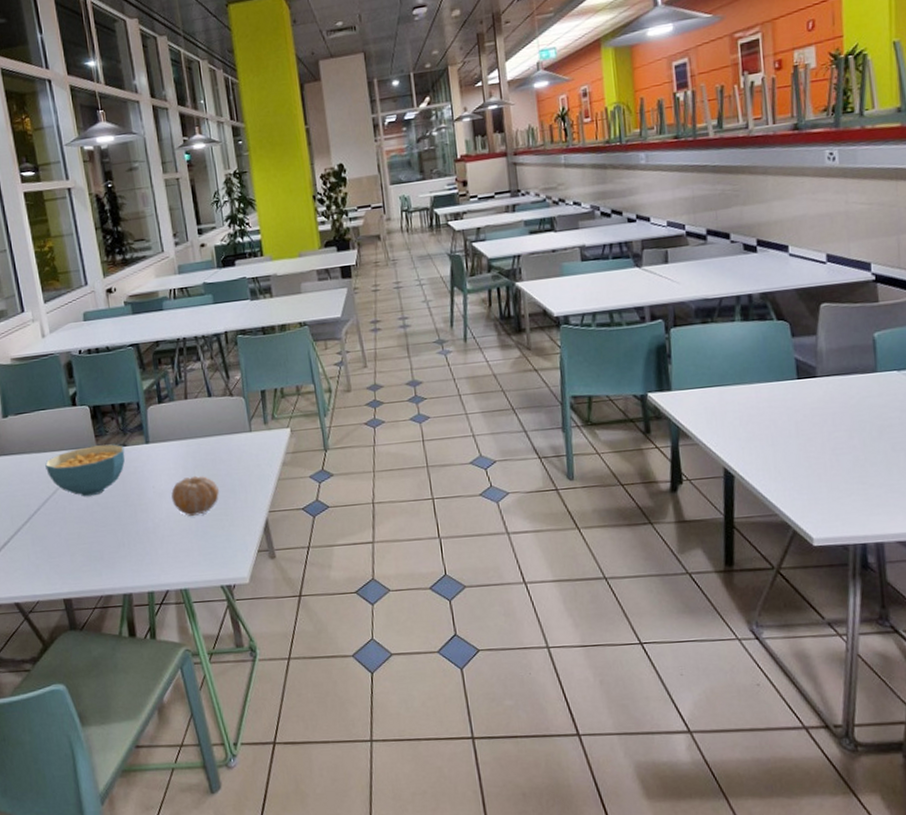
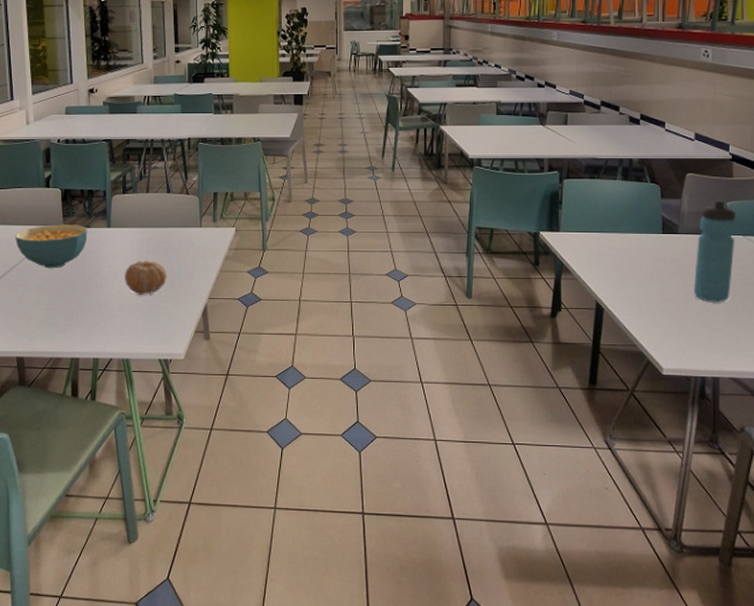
water bottle: none [841,331,889,454] -> present [693,200,737,302]

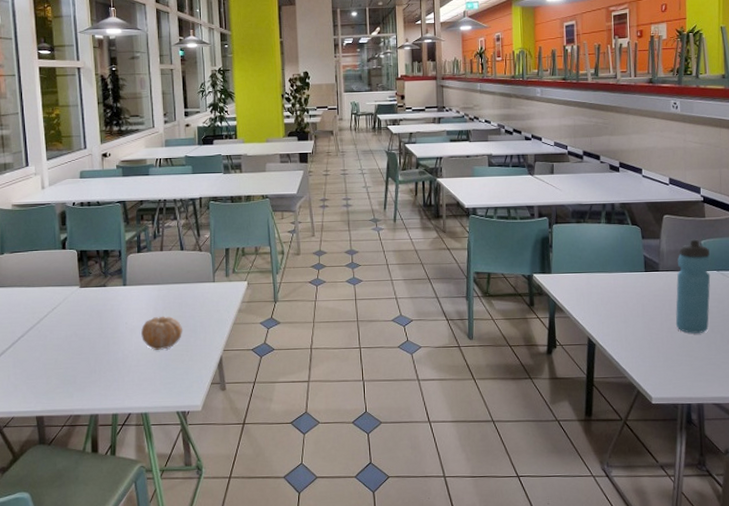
cereal bowl: present [15,224,88,269] -> none [33,284,104,328]

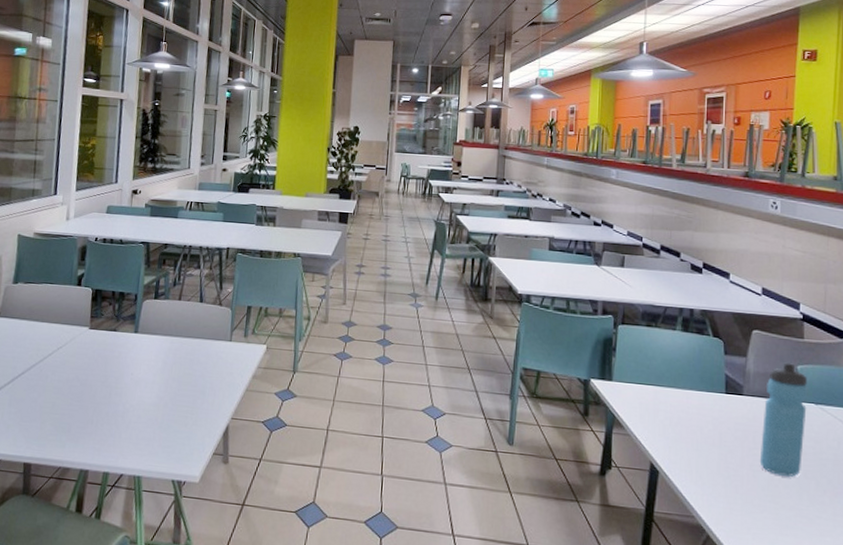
fruit: present [141,316,183,350] -> none [146,371,191,409]

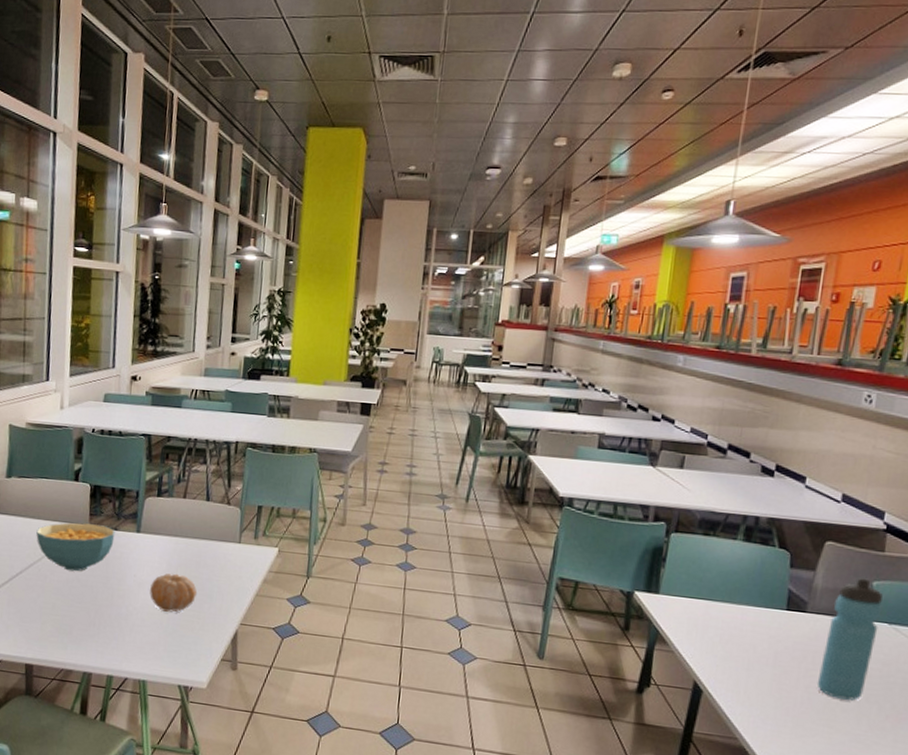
cereal bowl: none [39,324,115,371] -> present [36,522,115,572]
fruit: none [146,371,191,409] -> present [150,573,198,612]

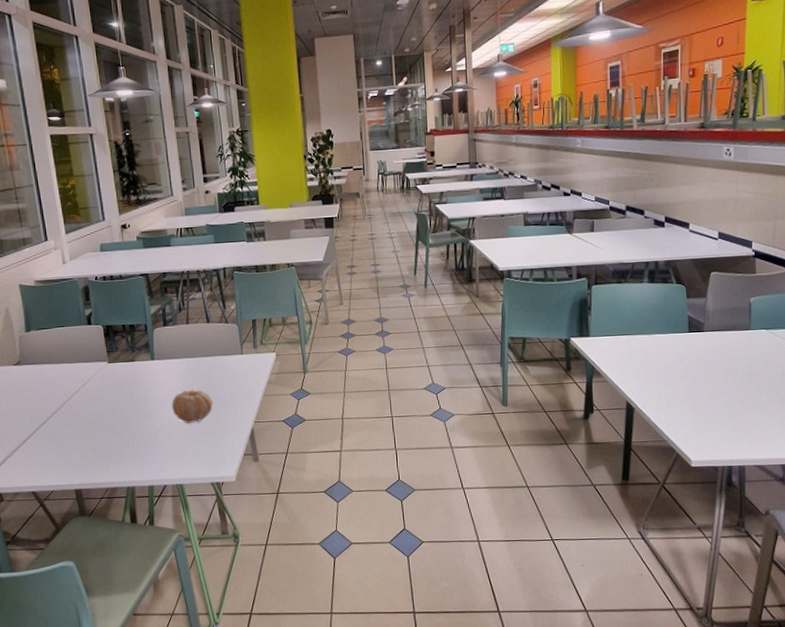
cereal bowl: present [36,522,115,572] -> none [62,359,133,404]
water bottle: present [817,578,883,700] -> none [719,297,760,395]

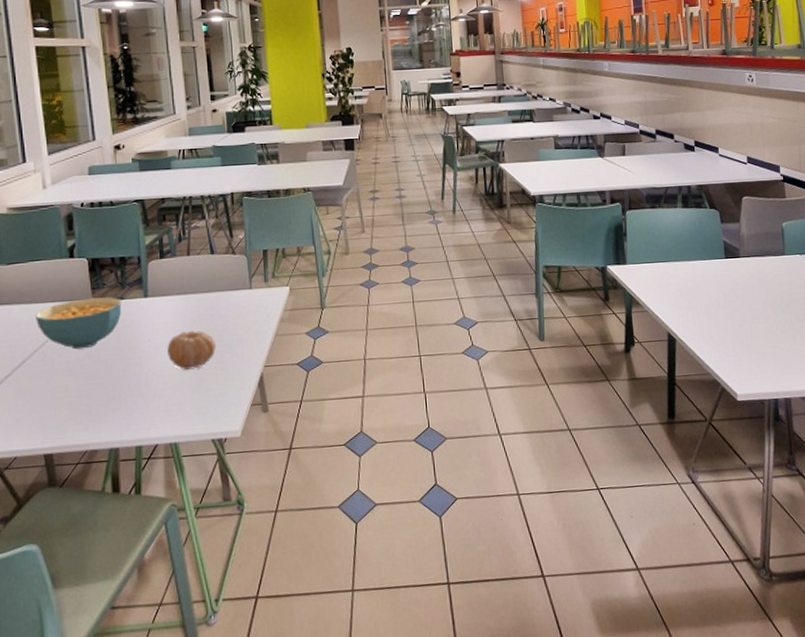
cereal bowl: none [62,359,133,404] -> present [36,297,122,350]

